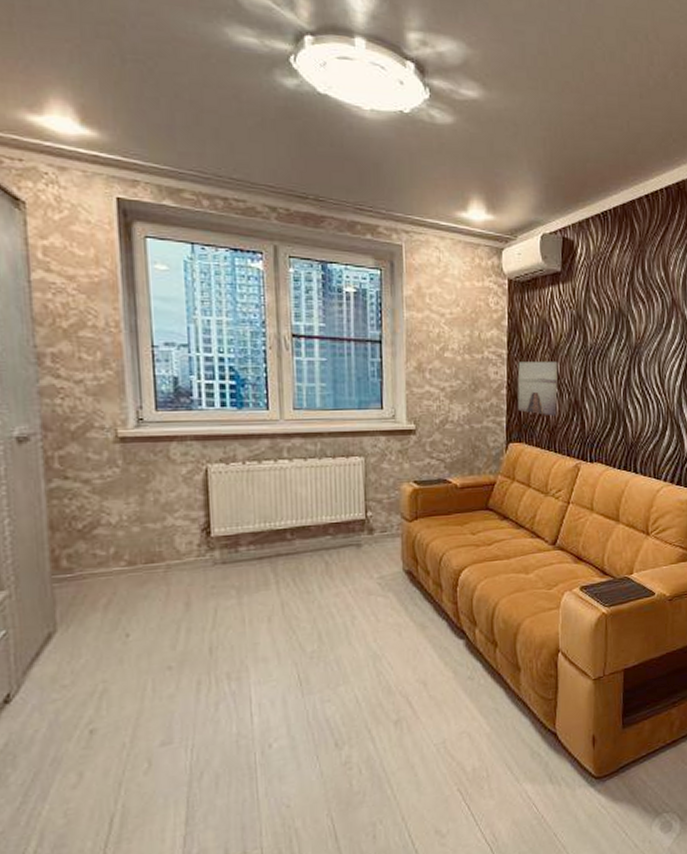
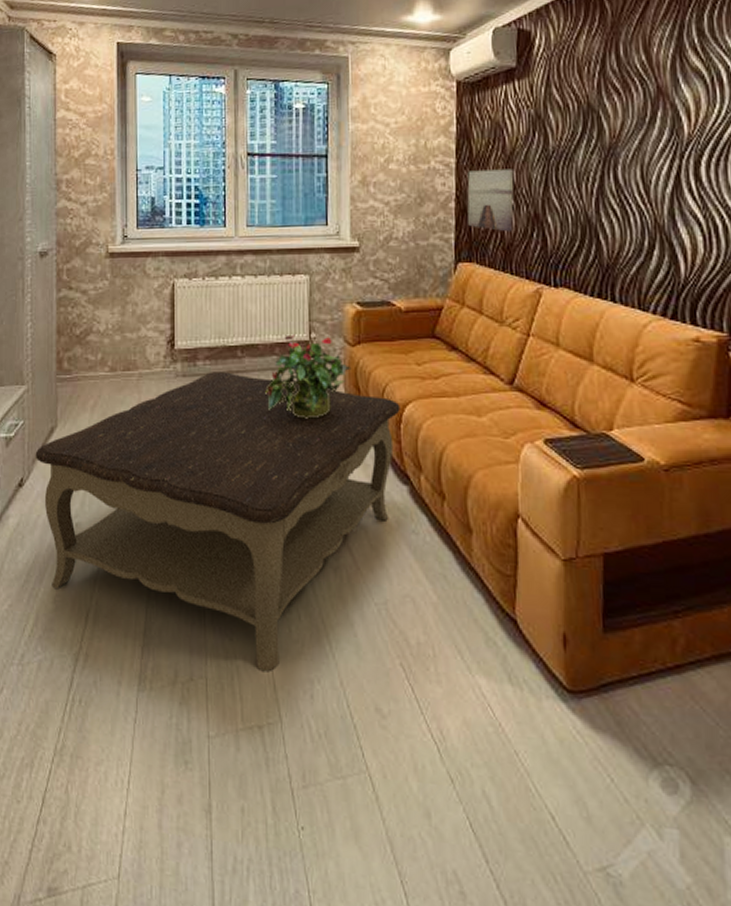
coffee table: none [26,555,457,828] -> present [35,372,400,672]
potted plant: none [319,514,409,593] -> present [265,334,352,419]

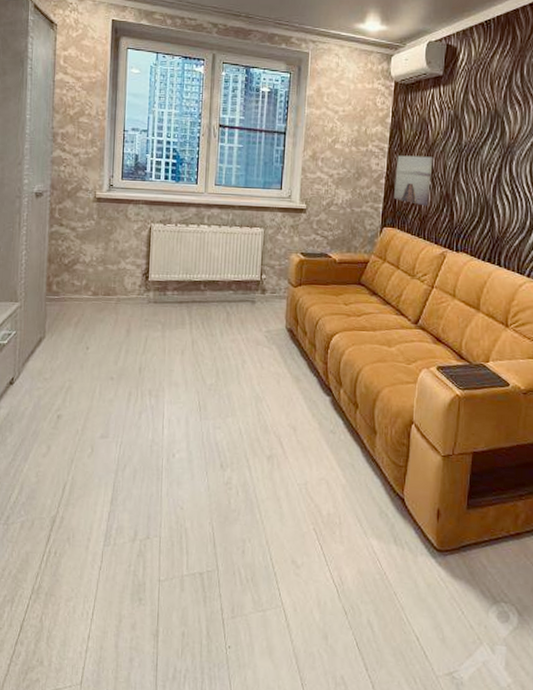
coffee table: present [35,372,400,672] -> none [25,300,329,533]
potted plant: present [265,334,352,419] -> none [222,275,293,342]

